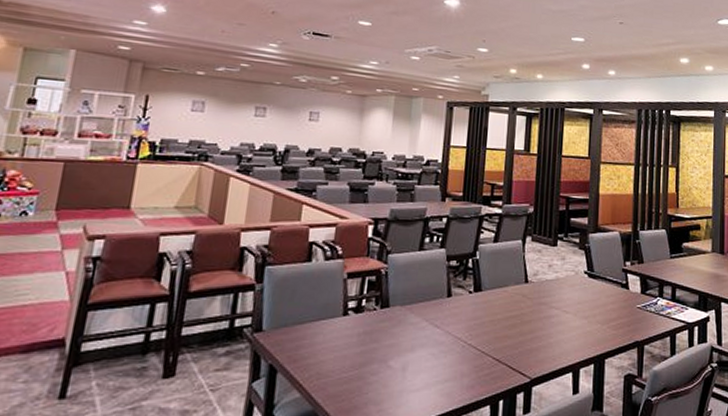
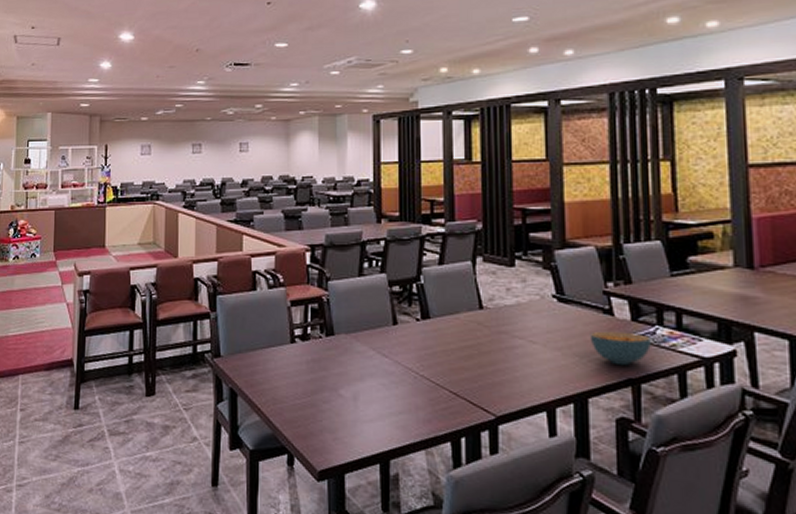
cereal bowl: none [610,302,653,331] -> present [589,331,651,366]

